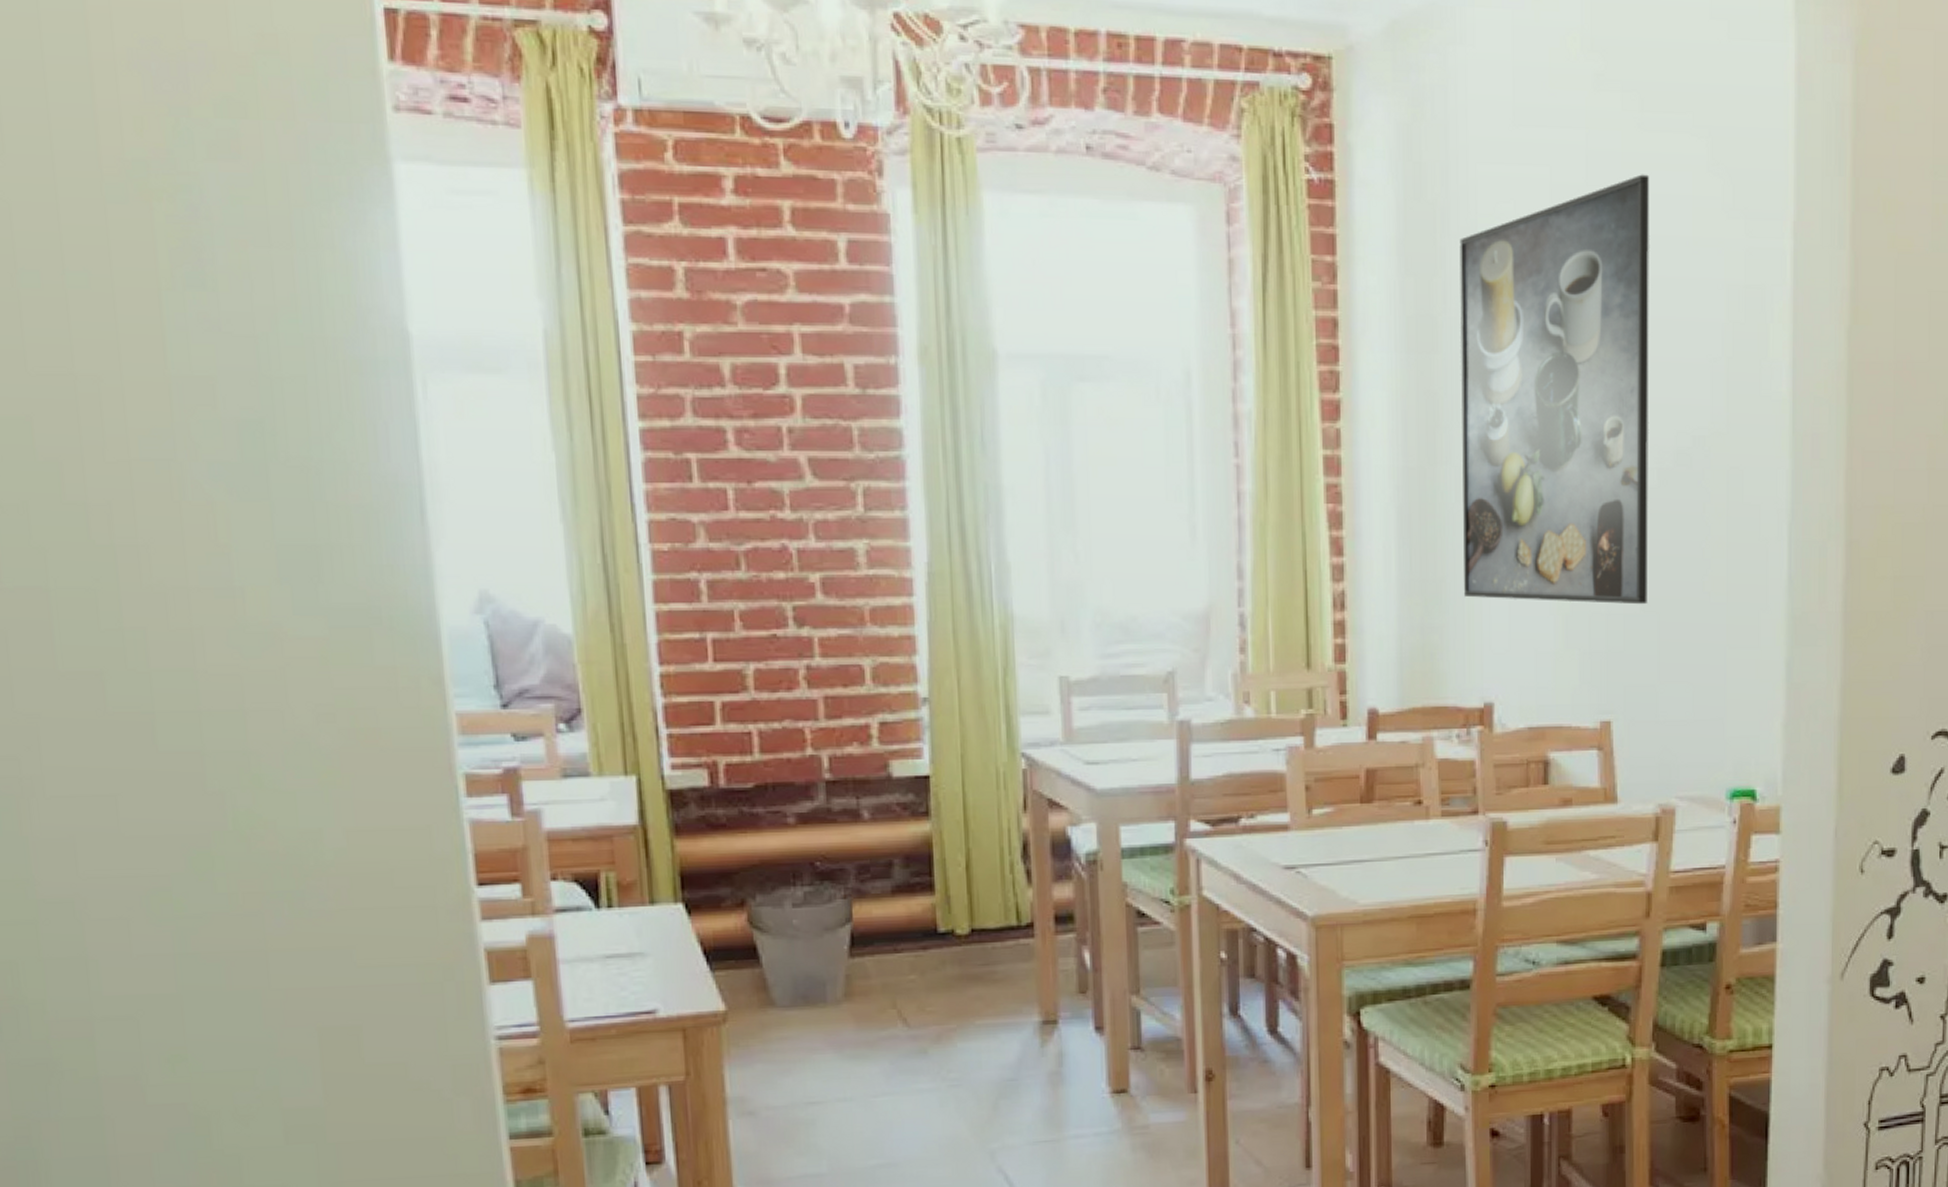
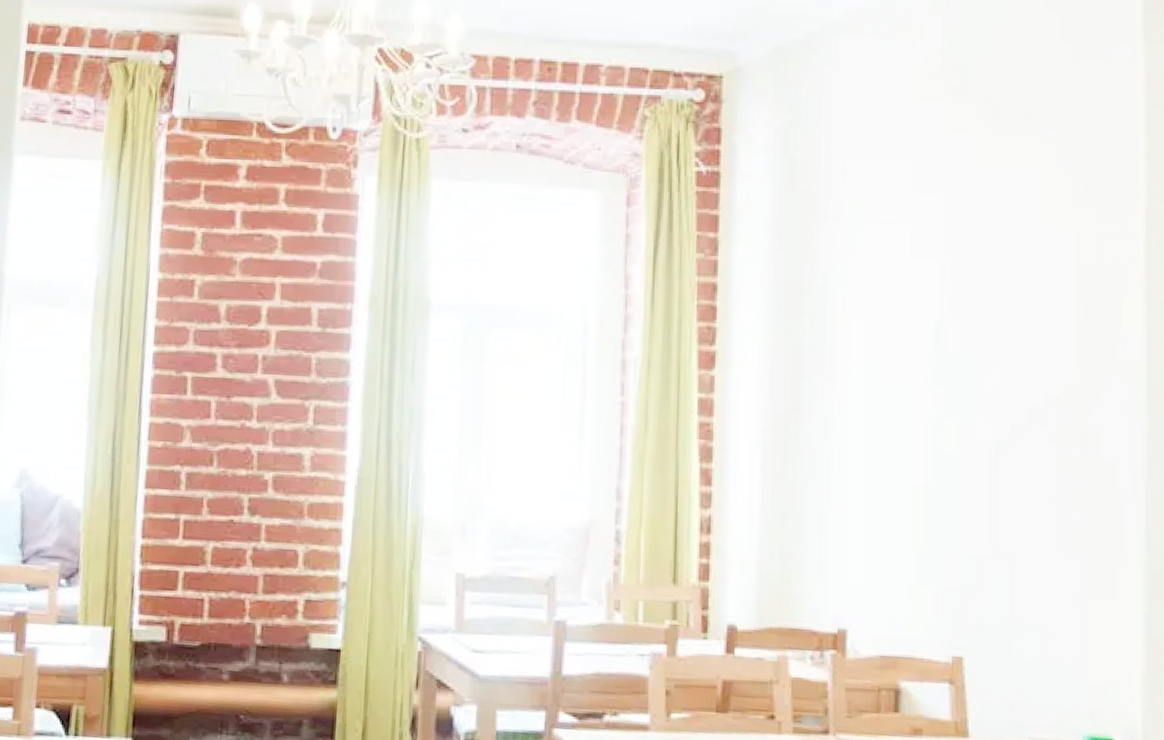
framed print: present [1459,174,1649,605] -> none [822,169,1004,549]

